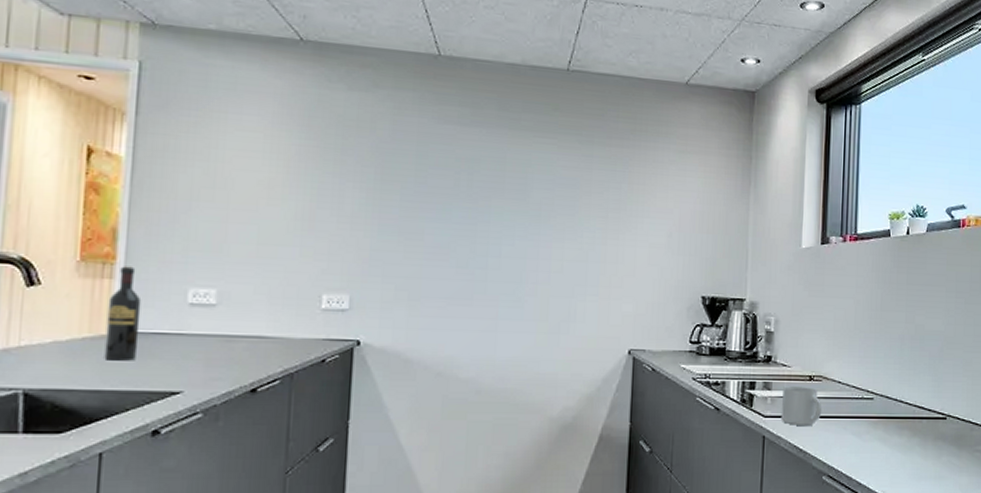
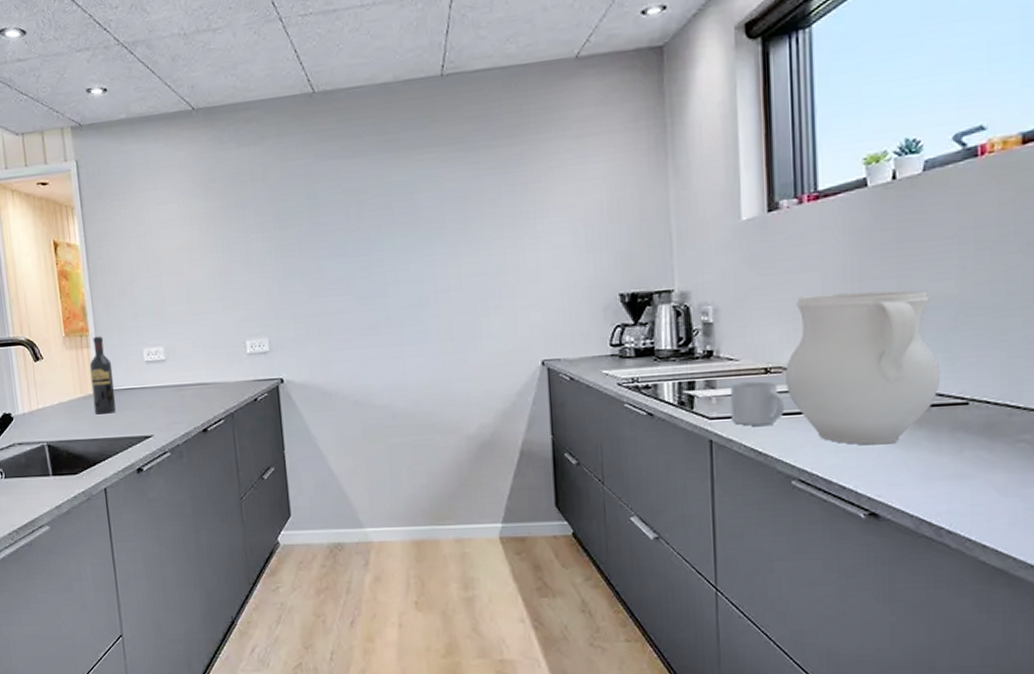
ceramic jug: none [824,318,930,448] -> present [786,290,941,445]

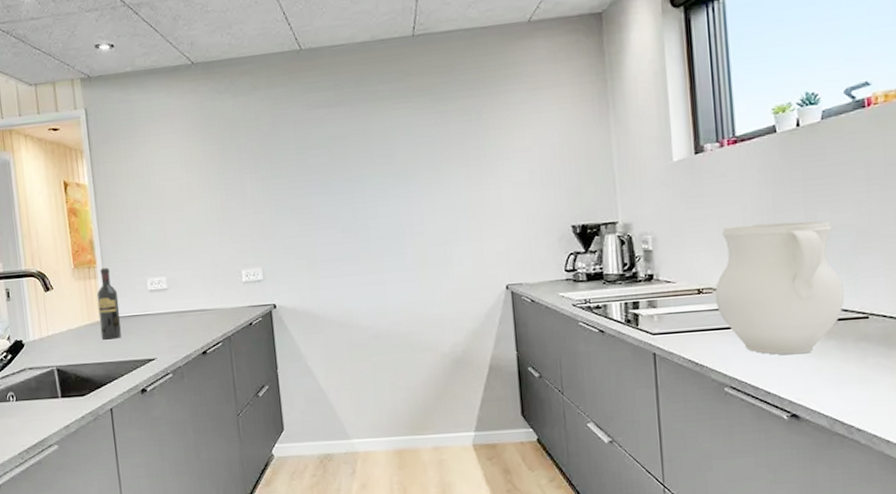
cup: present [730,381,785,427] -> none [669,300,717,341]

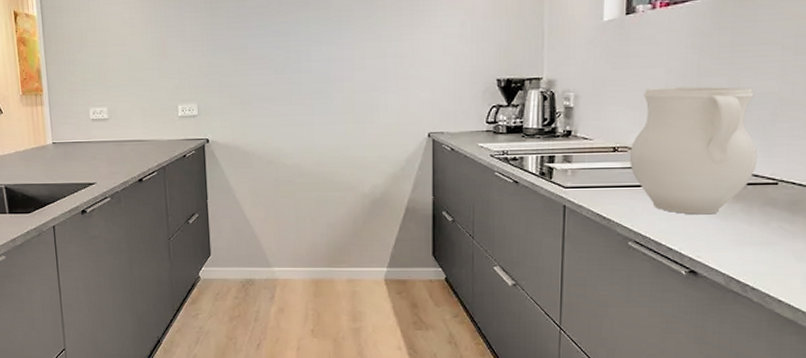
wine bottle: present [96,267,122,340] -> none [42,95,65,163]

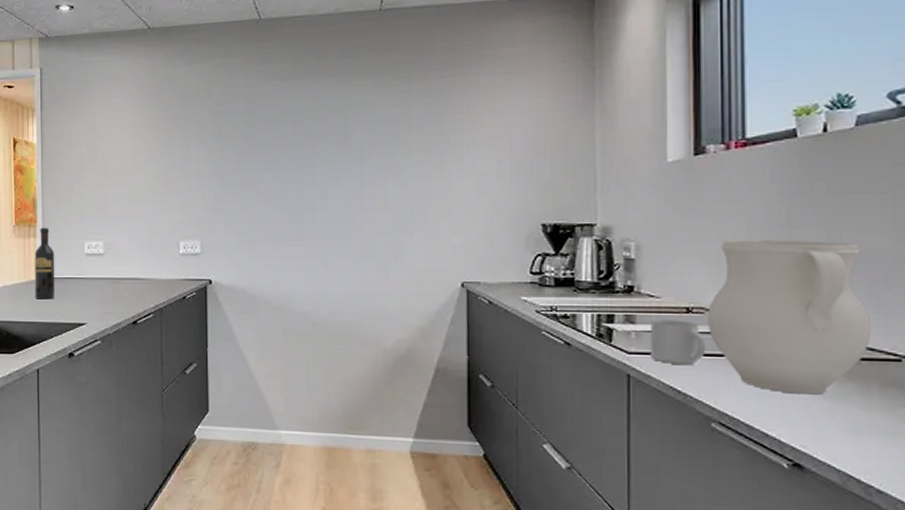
wine bottle: none [42,95,65,163] -> present [34,227,55,300]
cup: none [582,158,628,196] -> present [649,320,707,366]

